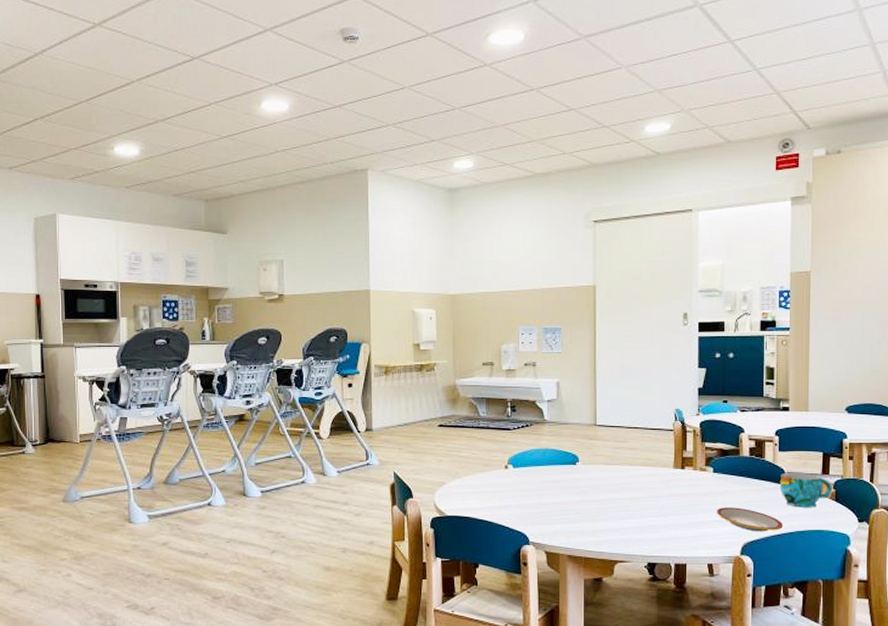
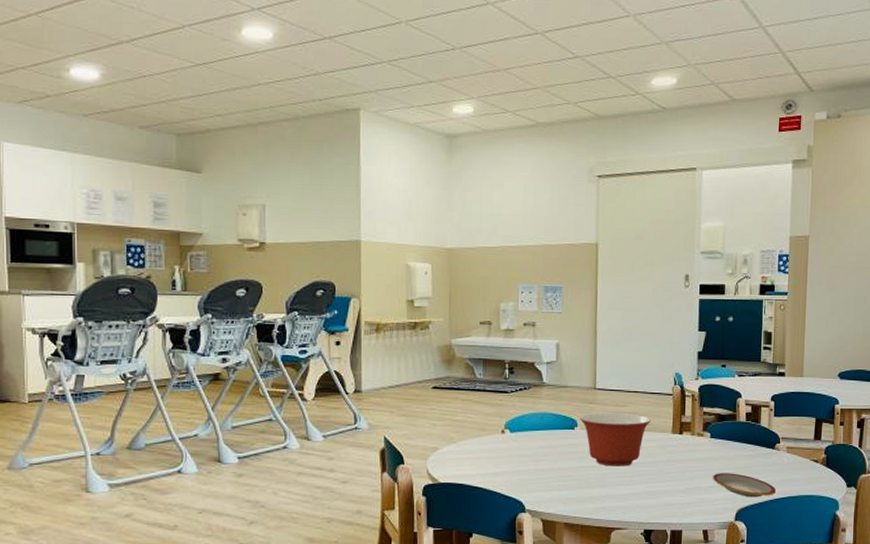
mixing bowl: none [581,449,652,501] -> present [580,413,651,466]
cup: present [779,472,833,508] -> none [774,437,824,473]

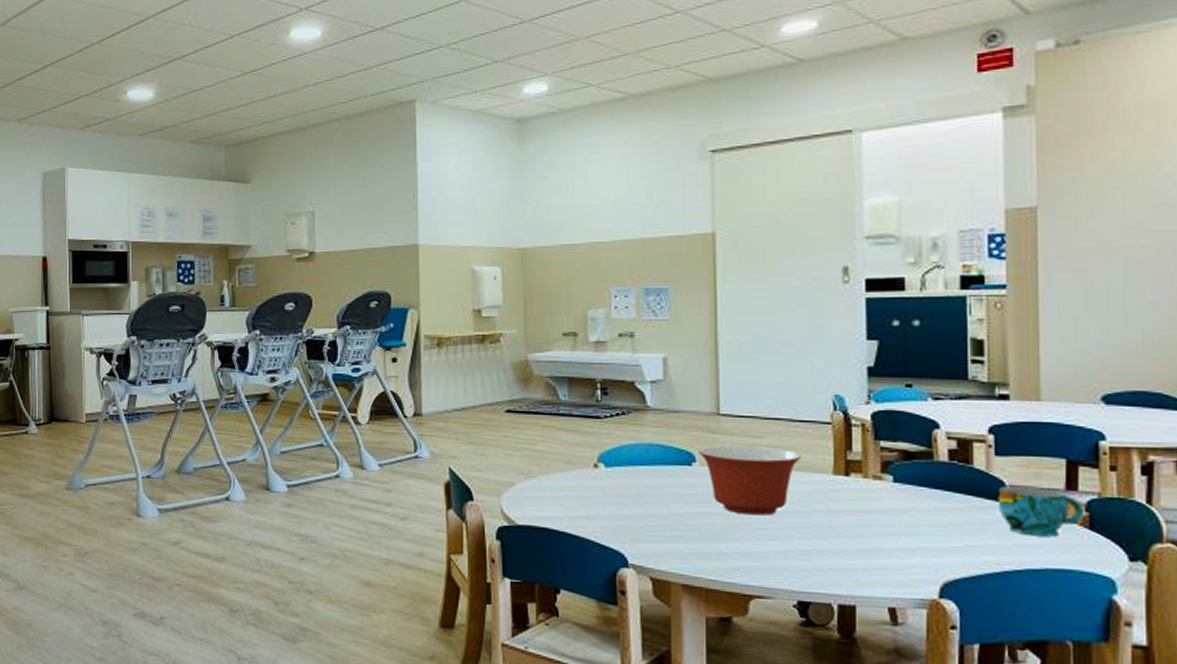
plate: present [713,473,777,497] -> none [900,530,1006,568]
cup: none [774,437,824,473] -> present [997,485,1085,537]

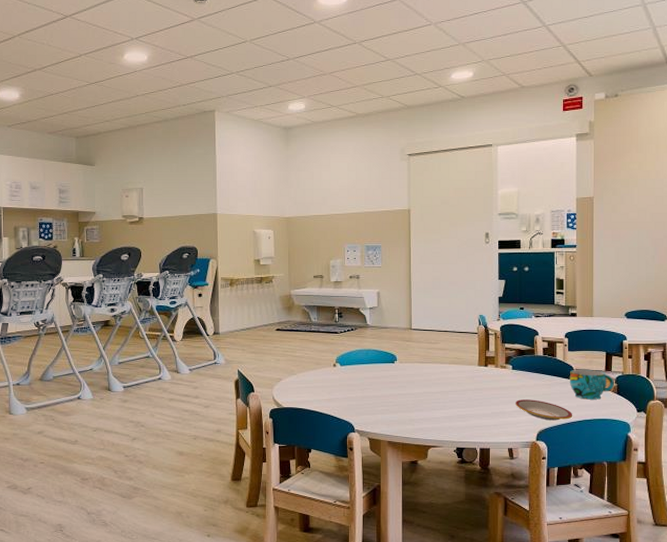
mixing bowl: present [699,446,801,516] -> none [399,350,459,394]
plate: none [900,530,1006,568] -> present [516,399,573,421]

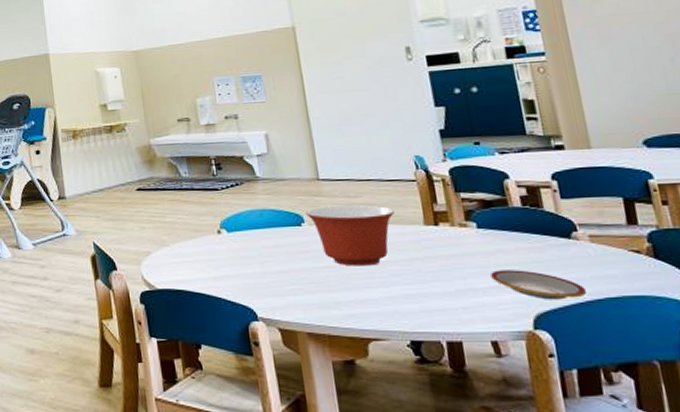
mixing bowl: none [399,350,459,394] -> present [306,205,394,266]
cup: present [569,369,615,400] -> none [569,223,648,268]

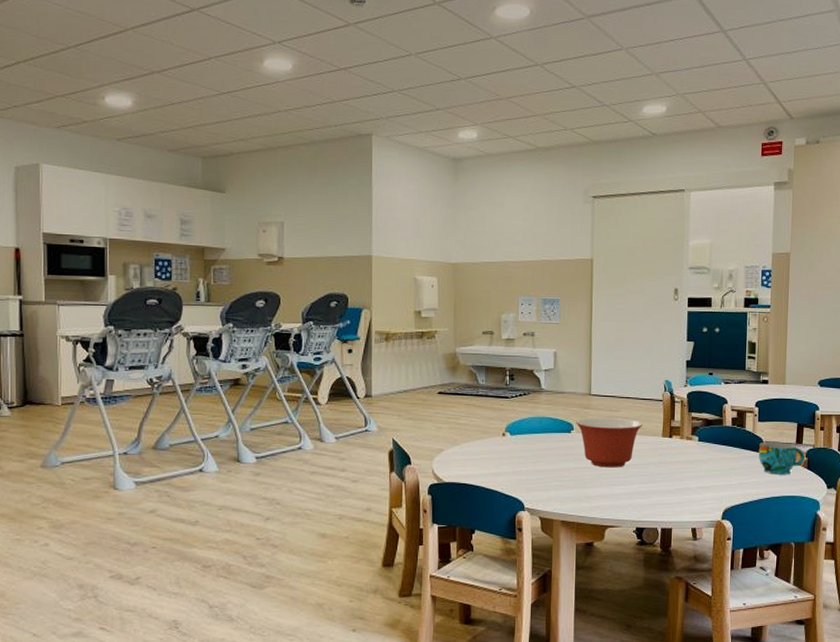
plate: present [490,270,588,300] -> none [701,474,761,498]
cup: none [569,223,648,268] -> present [758,441,806,475]

